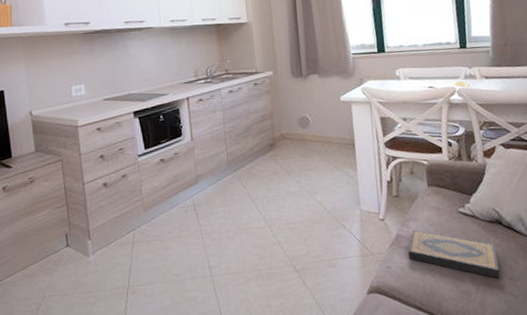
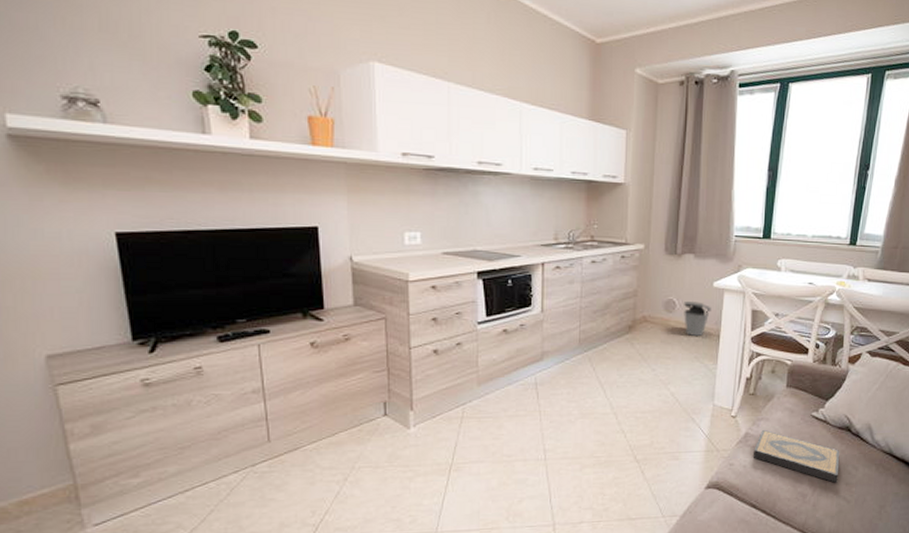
trash can: none [315,116,343,148] -> present [683,302,711,337]

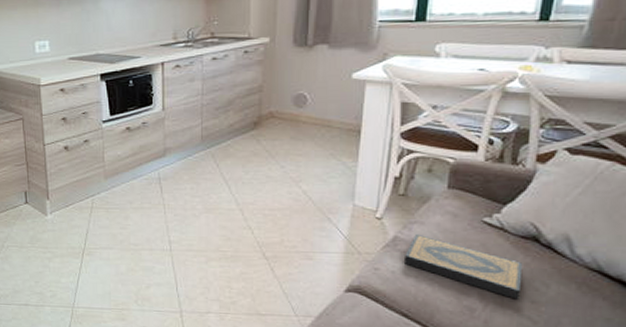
trash can: present [683,302,711,337] -> none [315,95,350,133]

